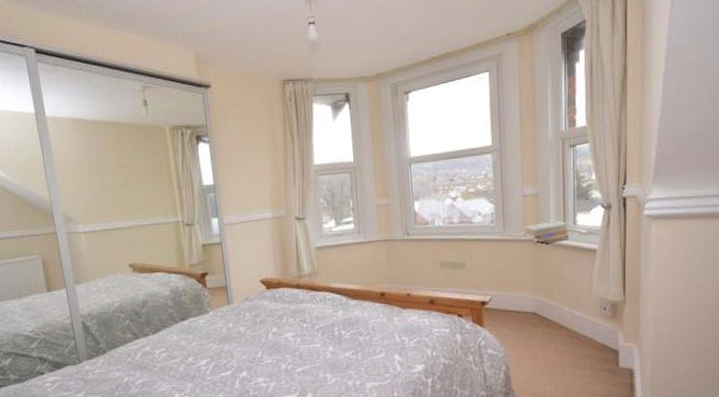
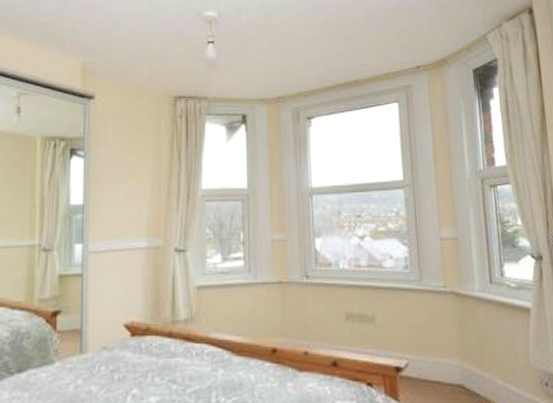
books: present [524,220,570,244] -> none [444,270,498,299]

